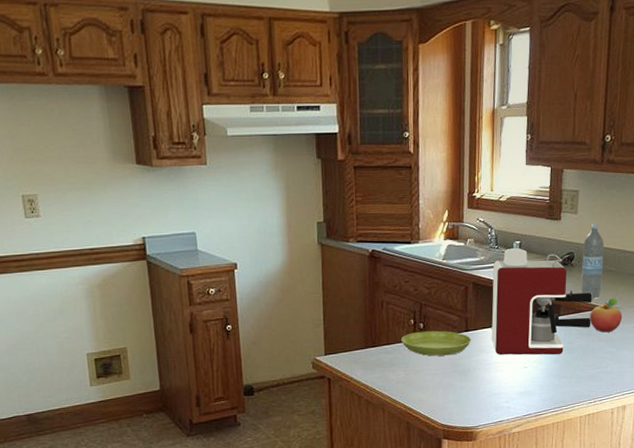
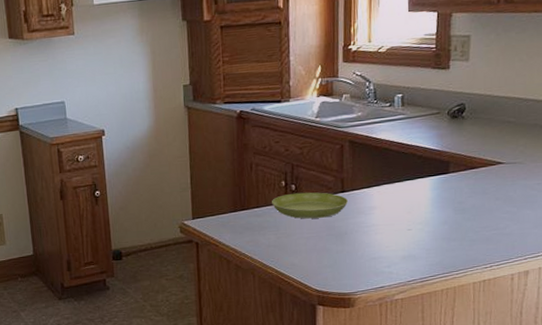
coffee maker: present [491,247,592,356] -> none [370,101,487,217]
water bottle: present [581,224,604,299] -> none [474,71,501,154]
fruit: present [589,298,622,333] -> none [484,151,523,191]

